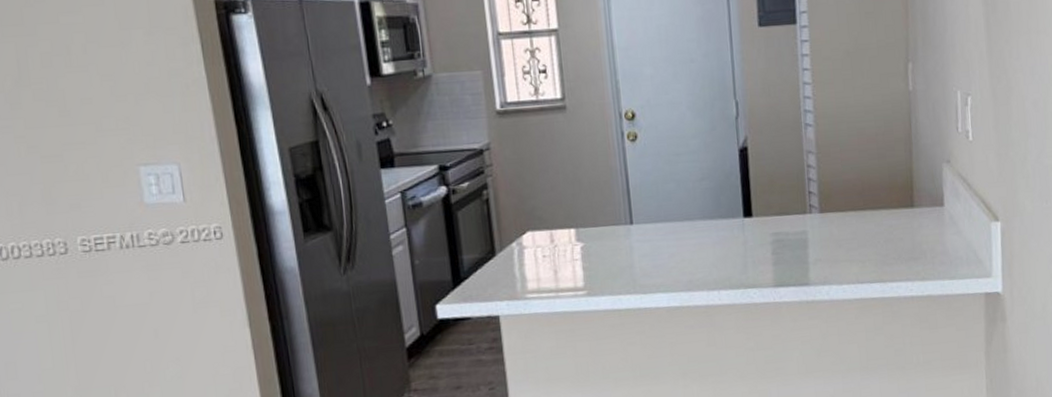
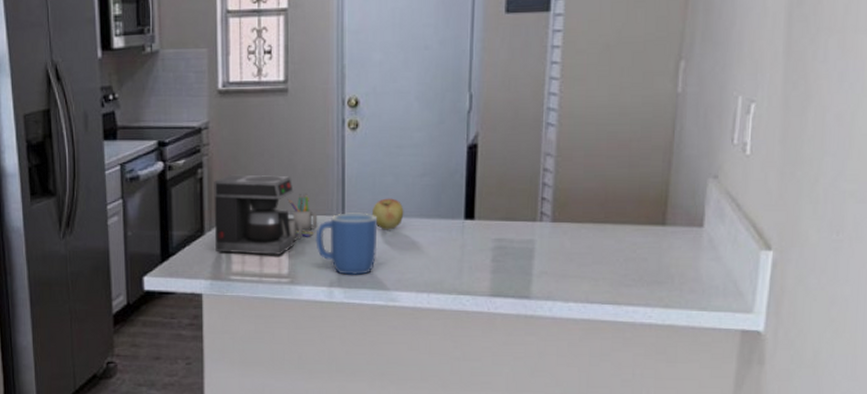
coffee maker: none [500,190,608,272] -> present [214,174,318,255]
mug: none [607,219,667,281] -> present [315,212,378,275]
apple: none [659,203,689,235] -> present [373,198,404,230]

